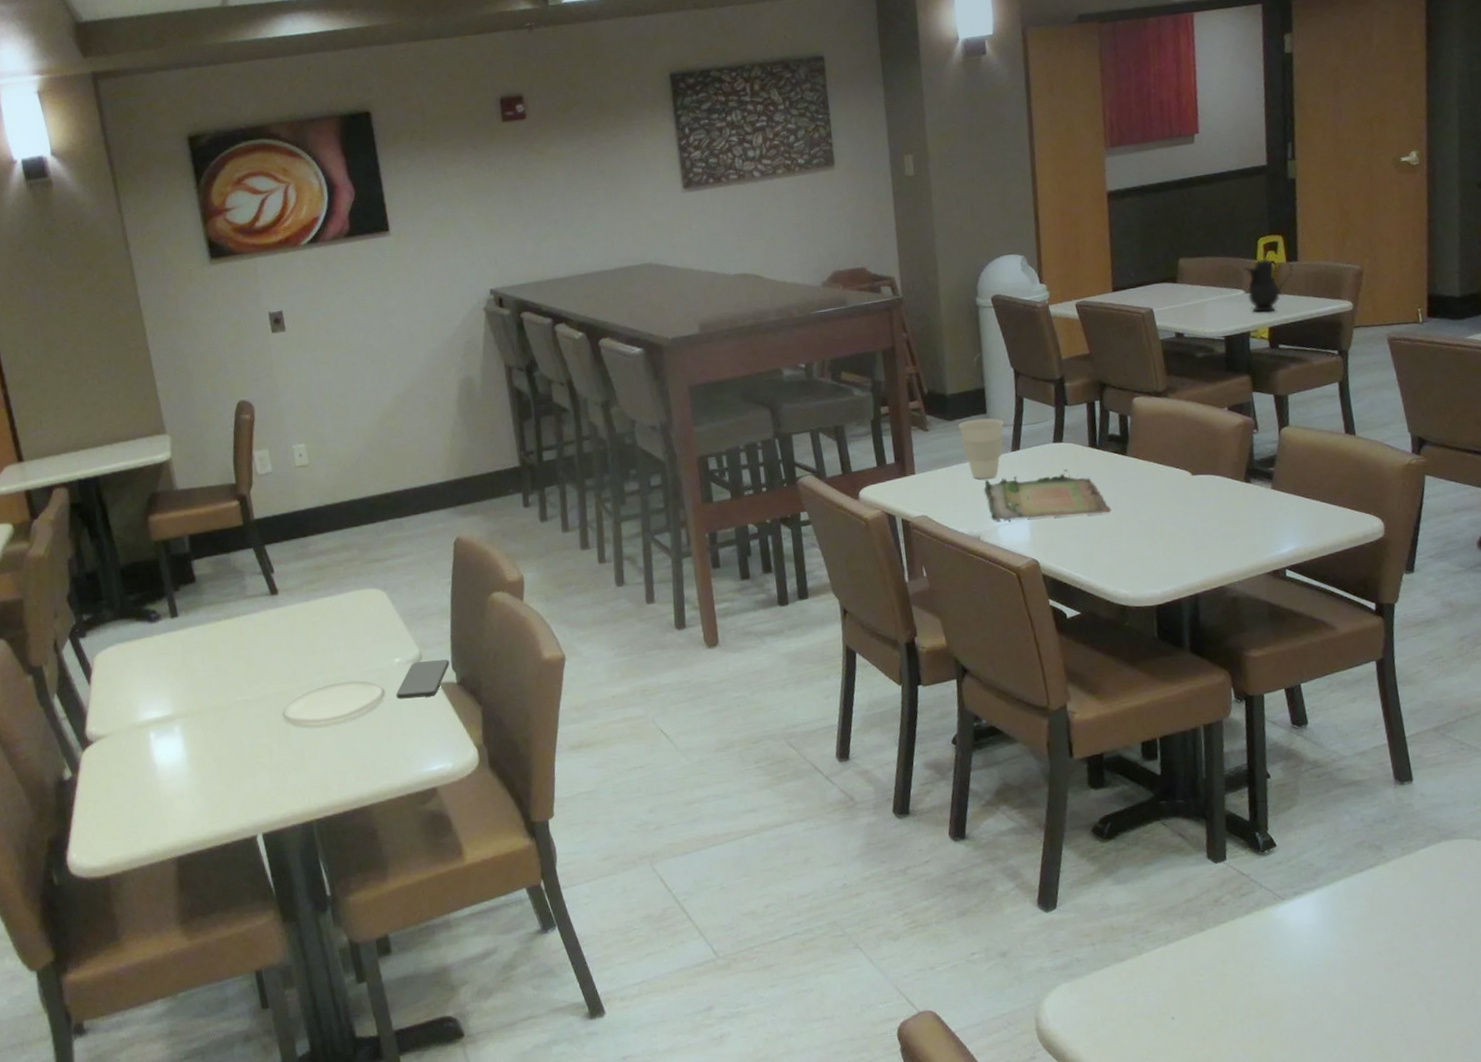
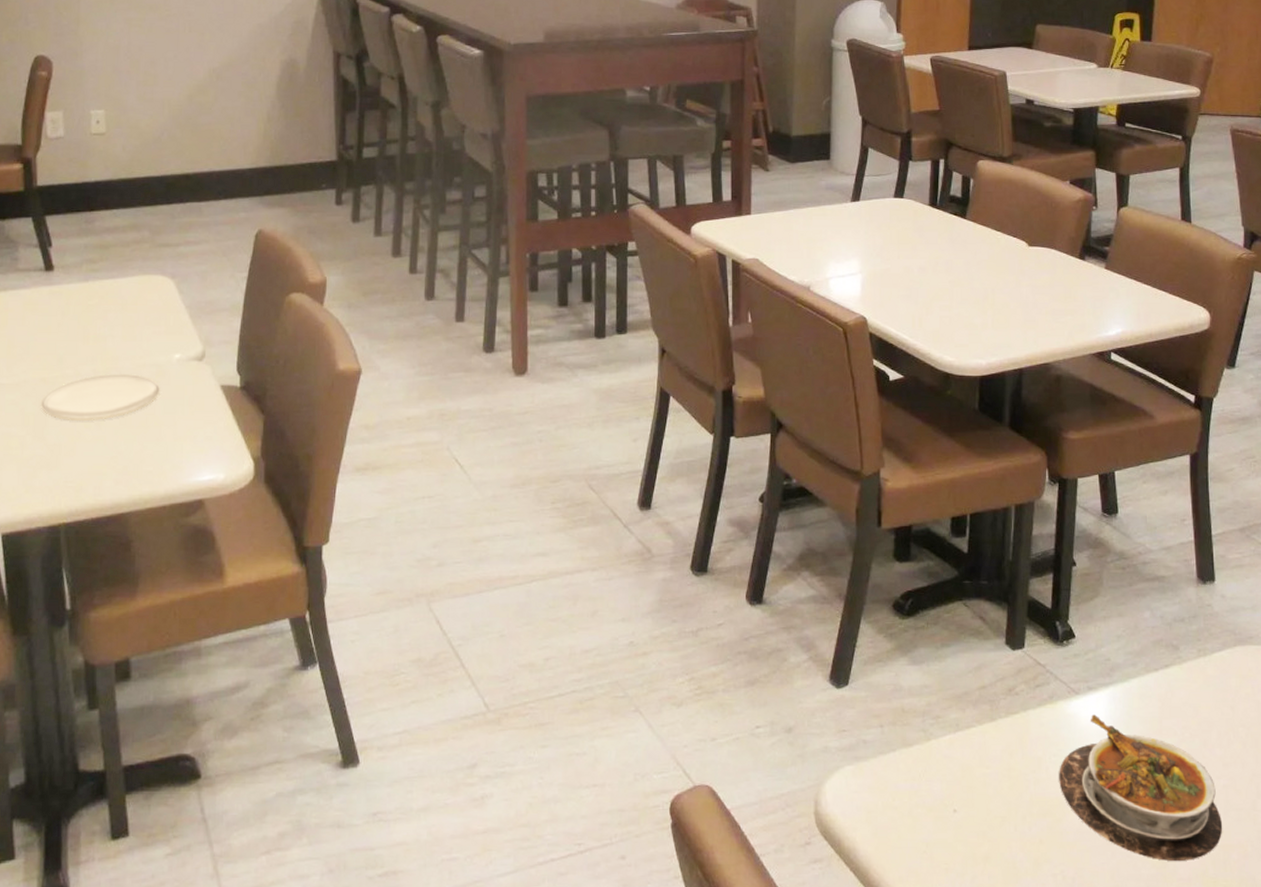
smartphone: present [396,659,450,699] -> none [171,359,235,399]
cup: present [958,418,1004,479] -> none [800,164,847,227]
tray: present [984,469,1112,522] -> none [820,226,946,275]
coffeepot: present [1243,251,1293,313] -> none [1099,27,1146,89]
soup bowl: none [1272,918,1443,1052] -> present [1059,714,1222,861]

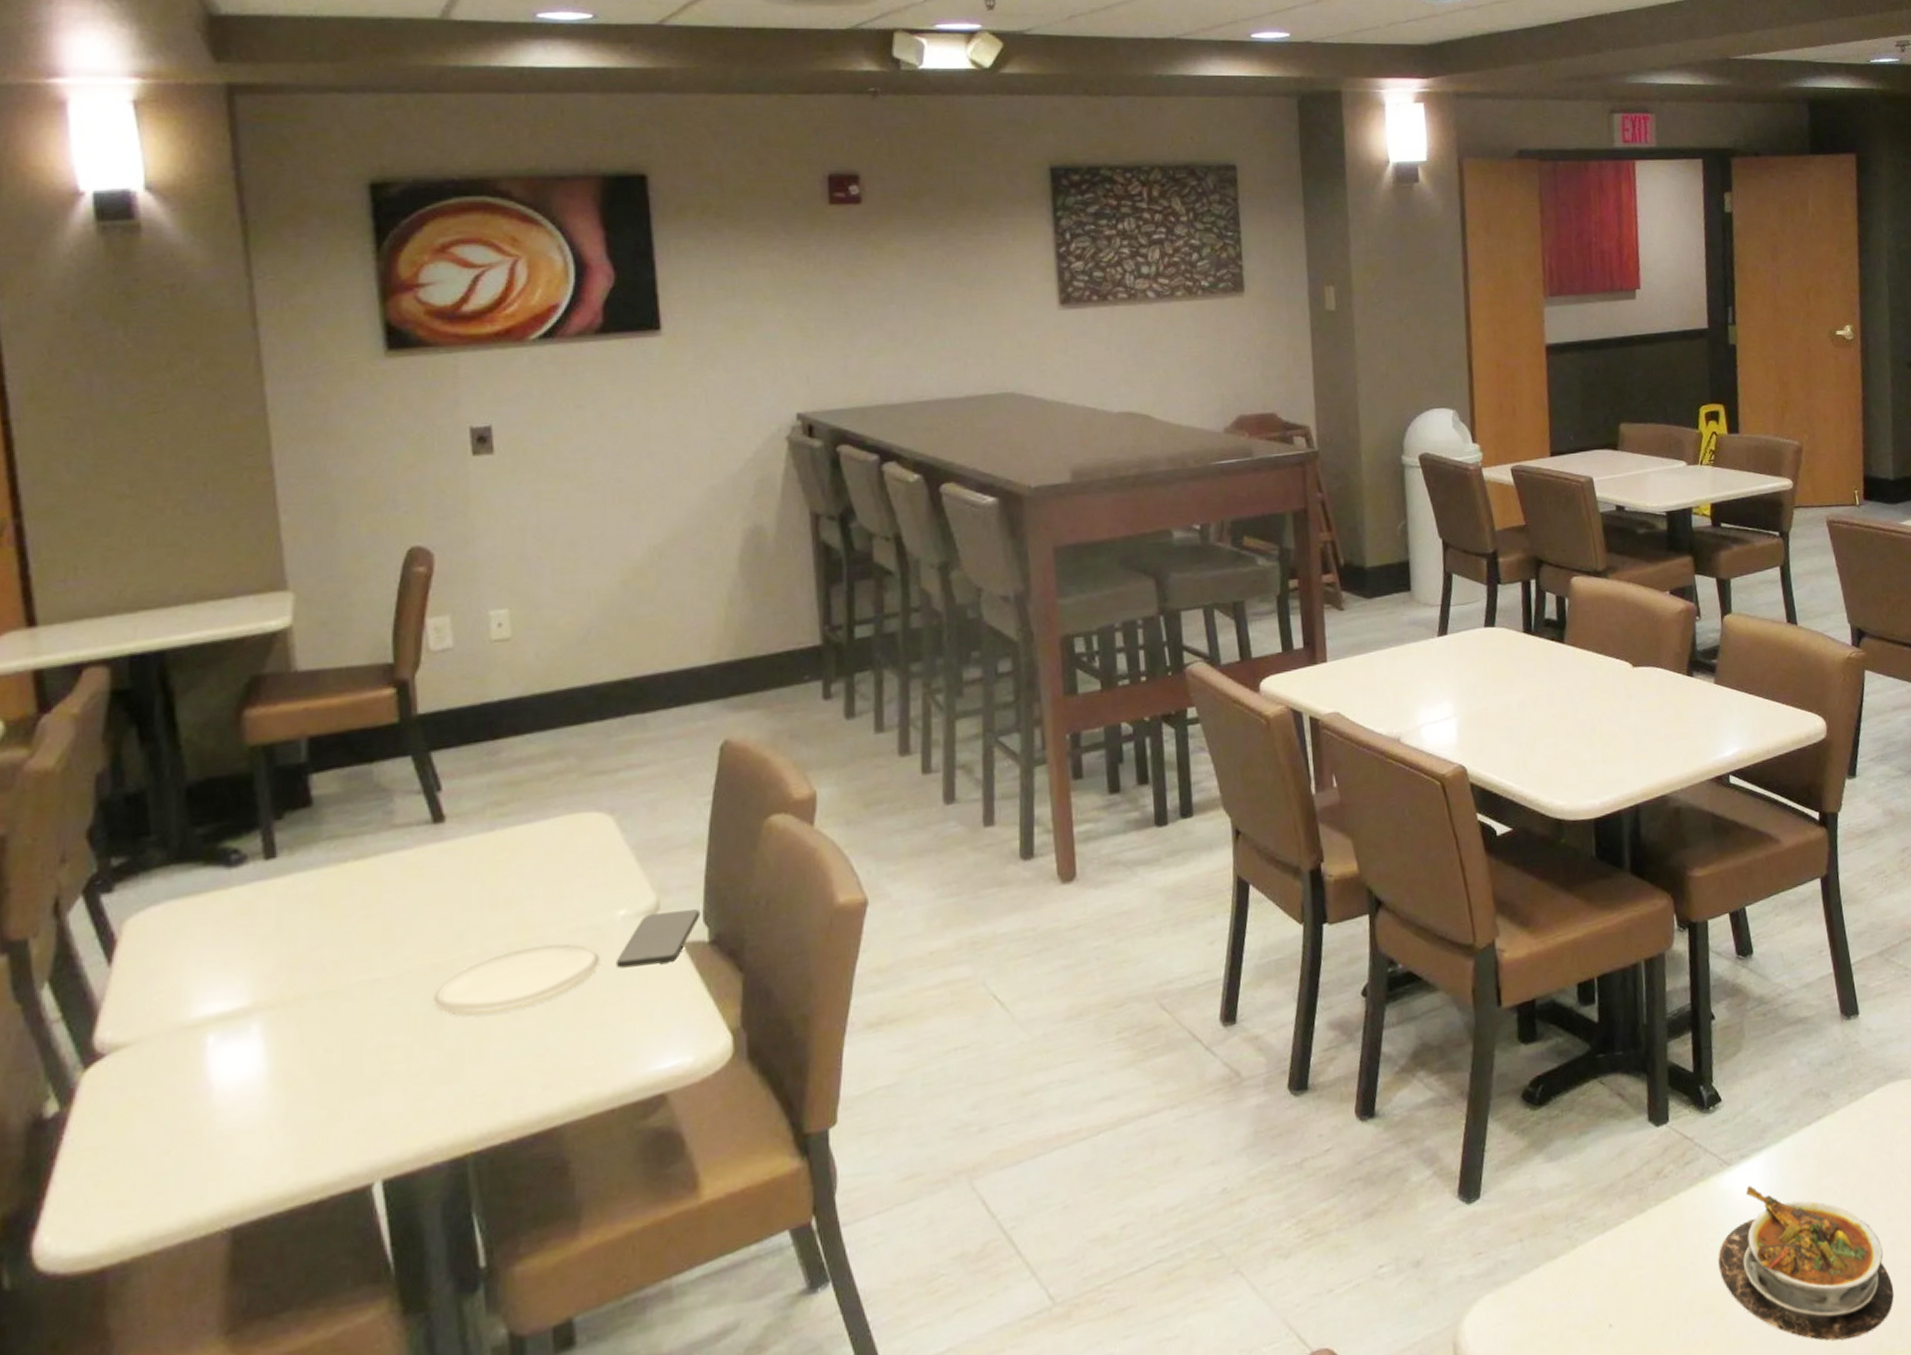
smartphone: none [171,359,235,399] -> present [615,909,701,969]

